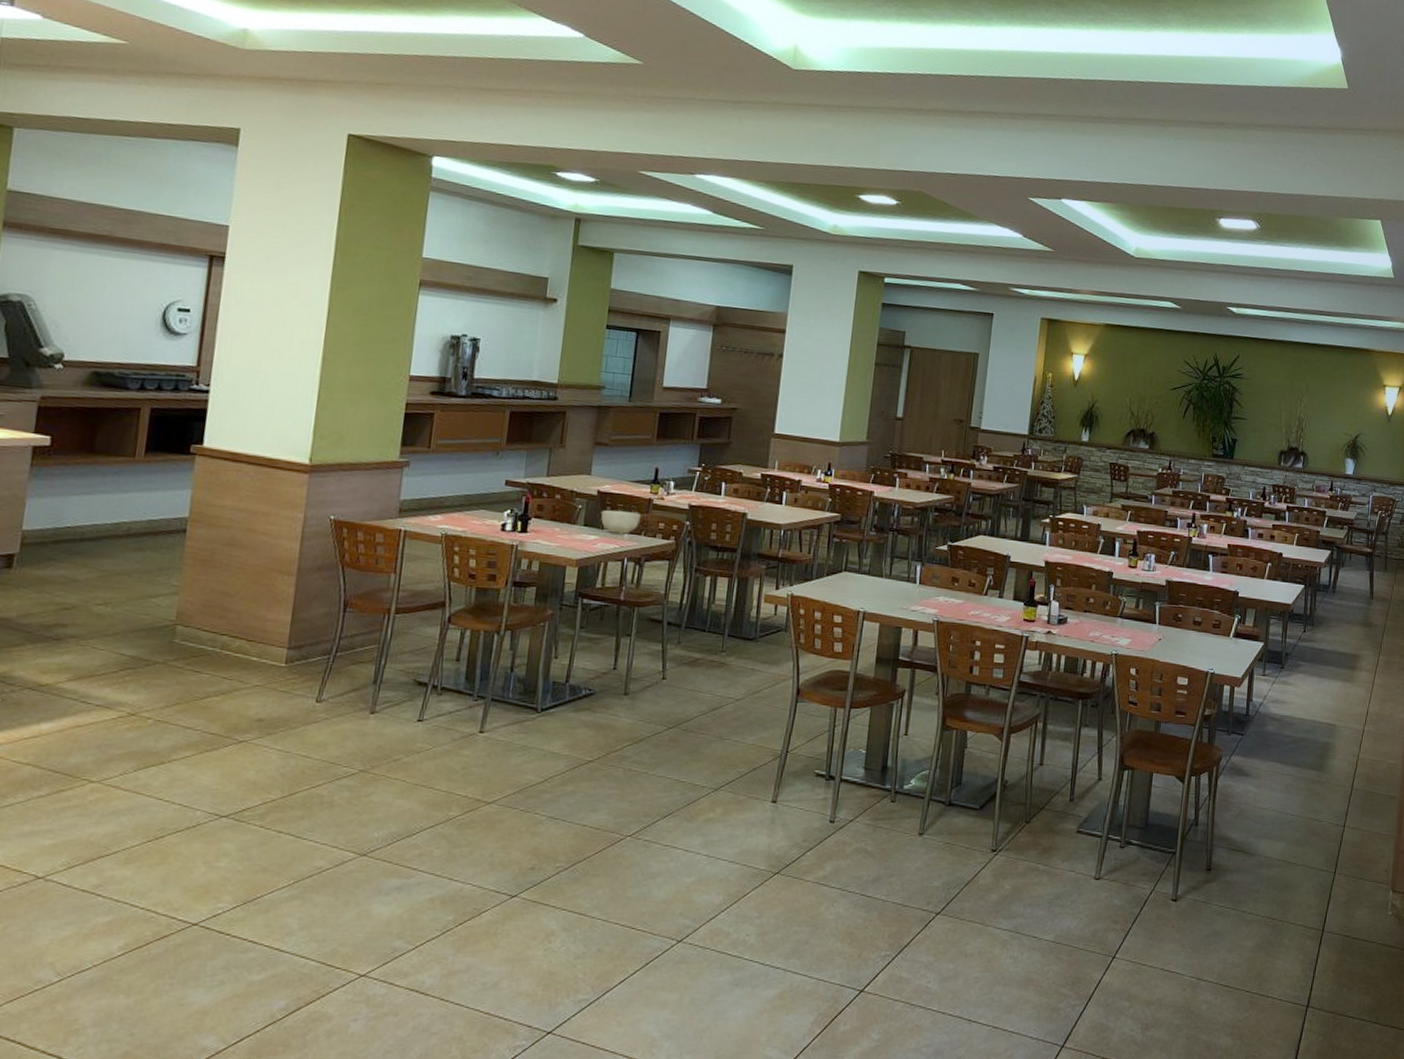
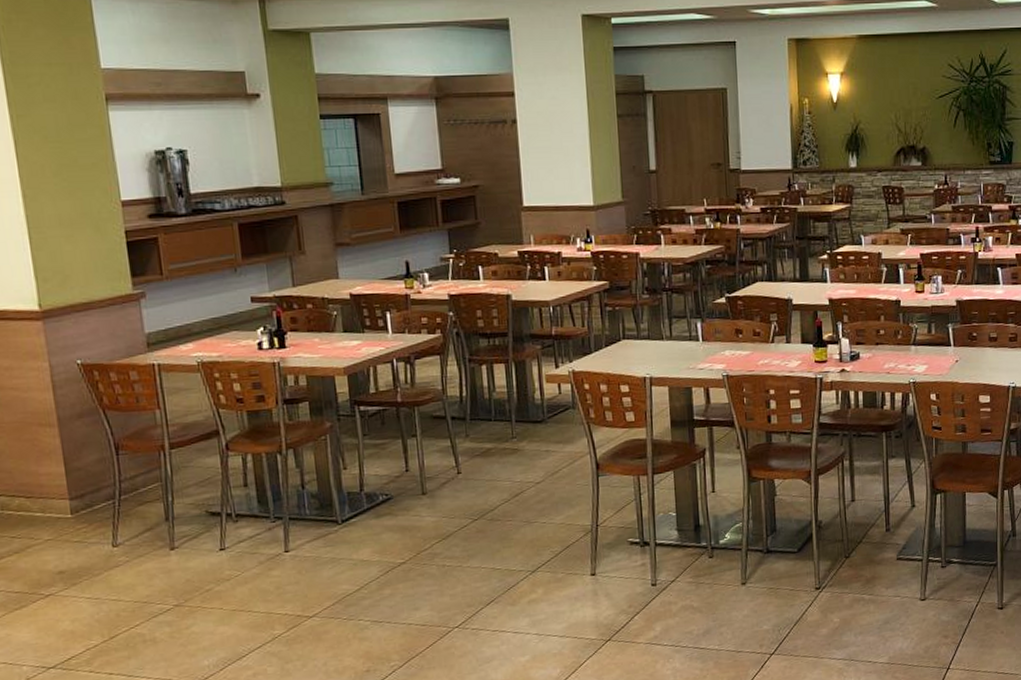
bowl: present [600,510,642,534] -> none [358,310,402,335]

